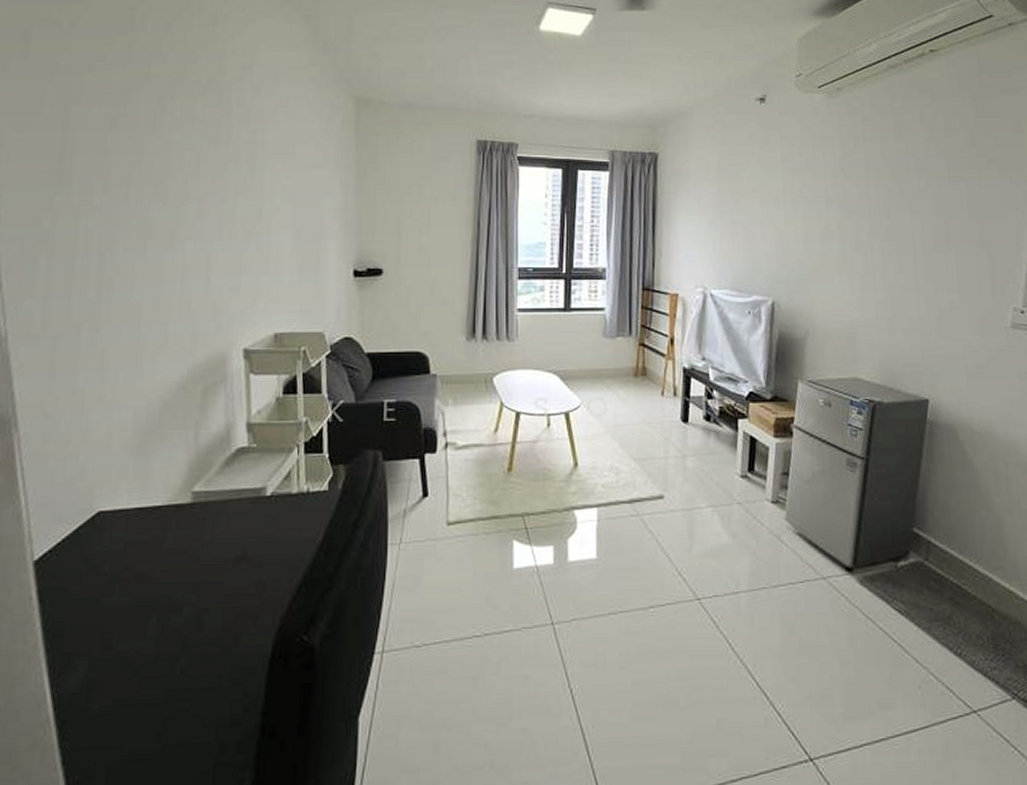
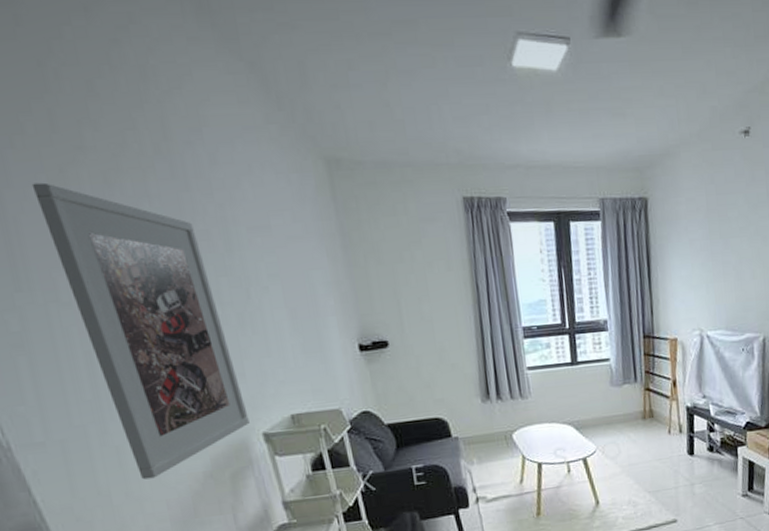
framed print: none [97,102,234,384] -> present [31,182,250,480]

